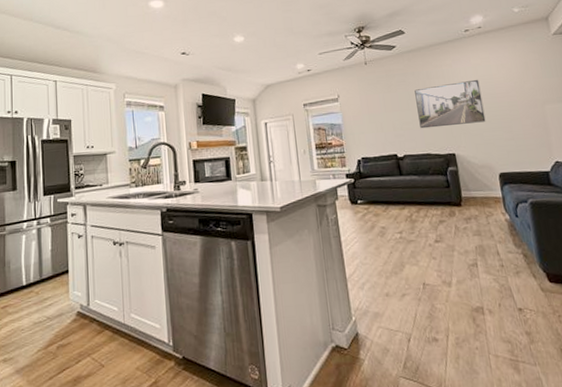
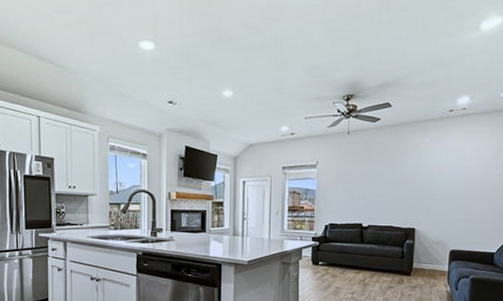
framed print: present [414,79,486,129] -> none [388,160,452,203]

